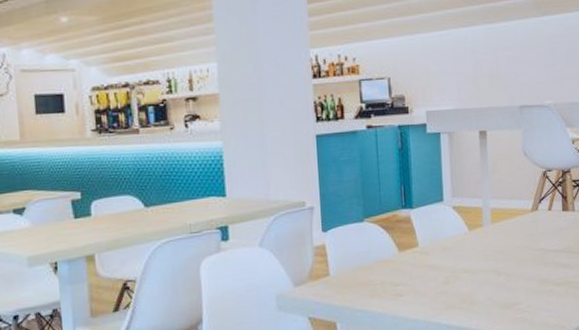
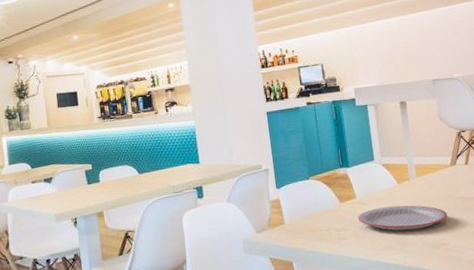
plate: none [419,256,523,287] -> present [358,205,448,231]

